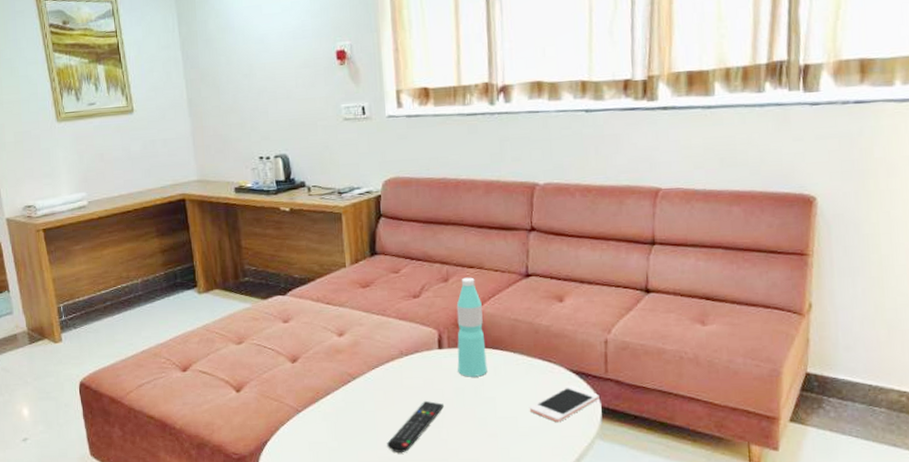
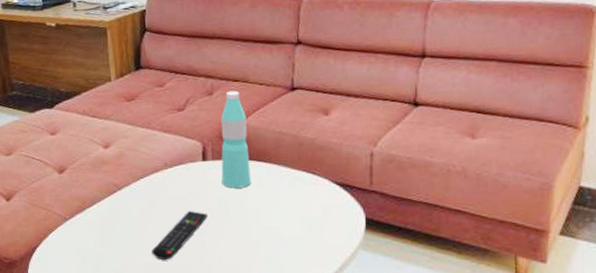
cell phone: present [529,385,600,423] -> none [292,197,364,233]

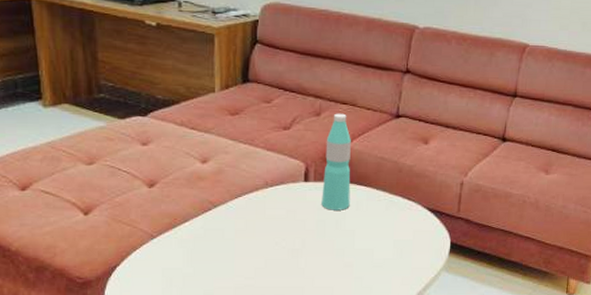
remote control: present [152,210,207,260] -> none [244,230,304,281]

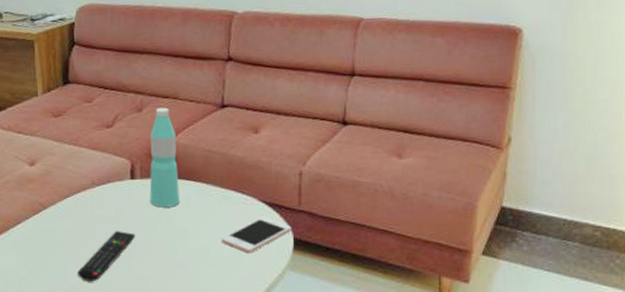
remote control: none [244,230,304,281] -> present [77,230,135,282]
cell phone: none [385,222,450,256] -> present [220,217,292,254]

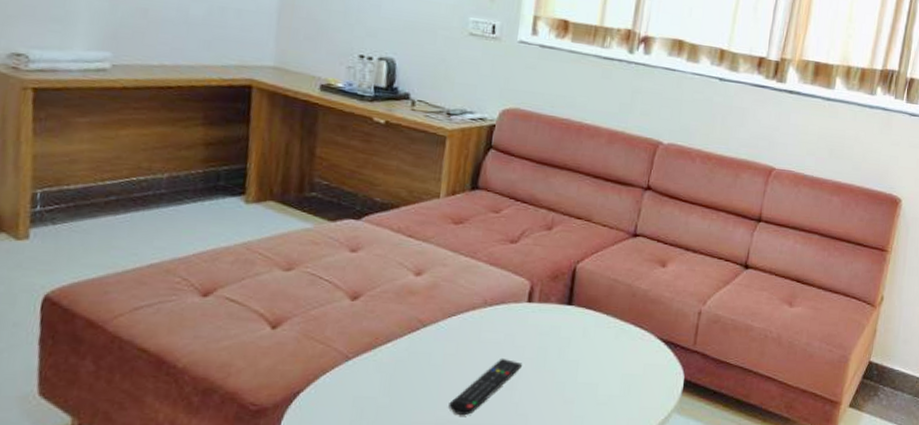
water bottle: present [149,107,180,208] -> none [544,228,583,337]
cell phone: present [220,217,292,254] -> none [612,354,684,393]

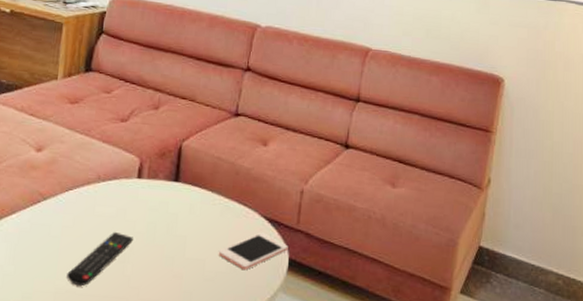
cell phone: none [612,354,684,393] -> present [218,232,288,271]

